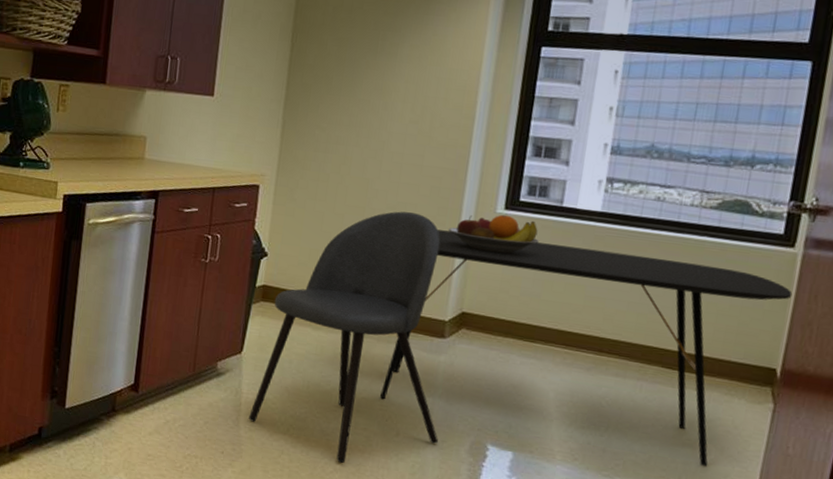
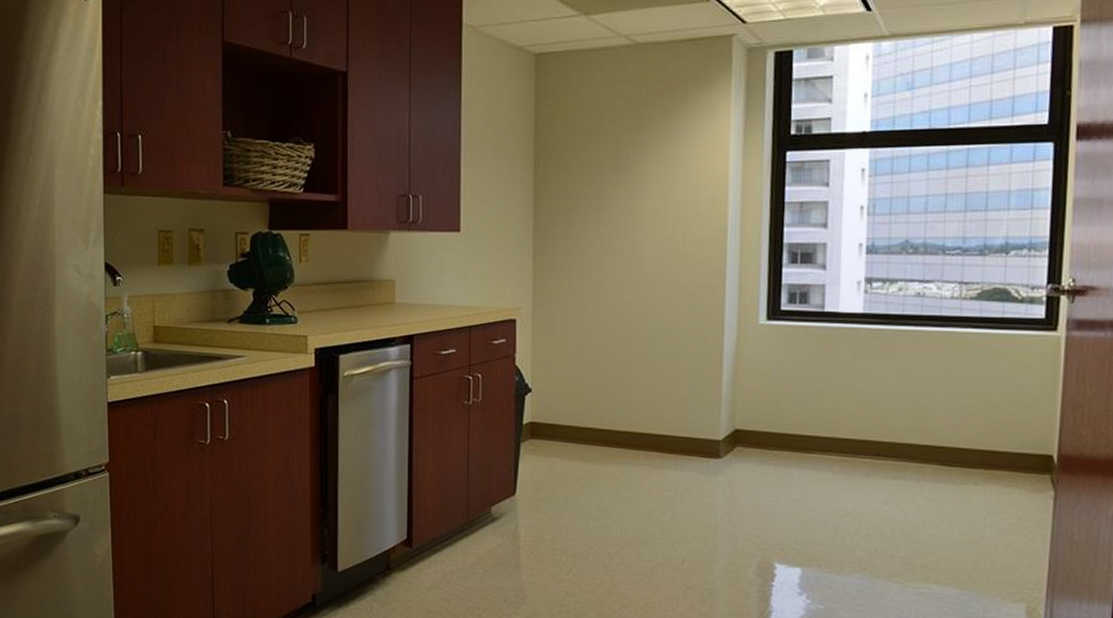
dining chair: present [249,211,440,464] -> none [529,332,724,599]
dining table: present [379,229,793,466] -> none [660,347,1060,562]
fruit bowl: present [449,214,539,254] -> none [713,325,804,365]

